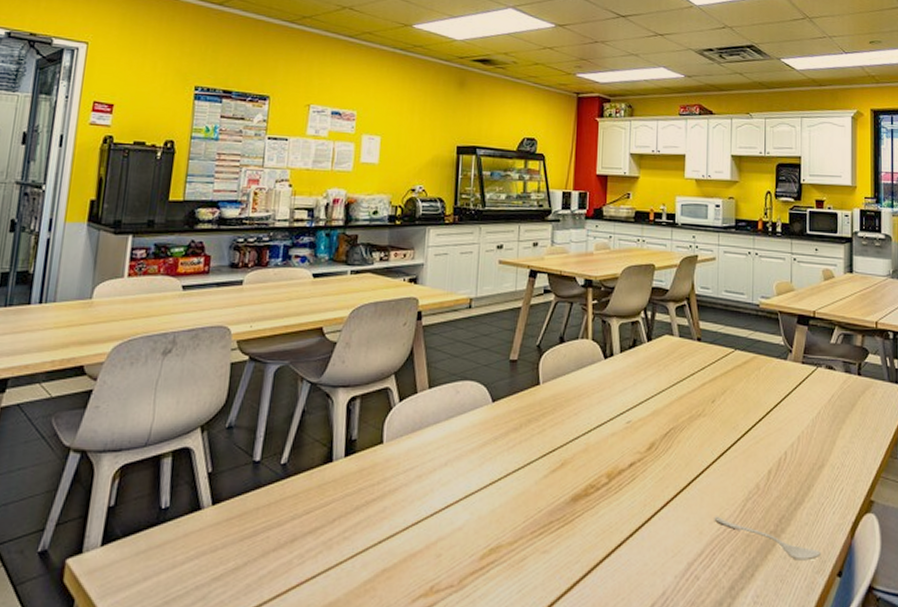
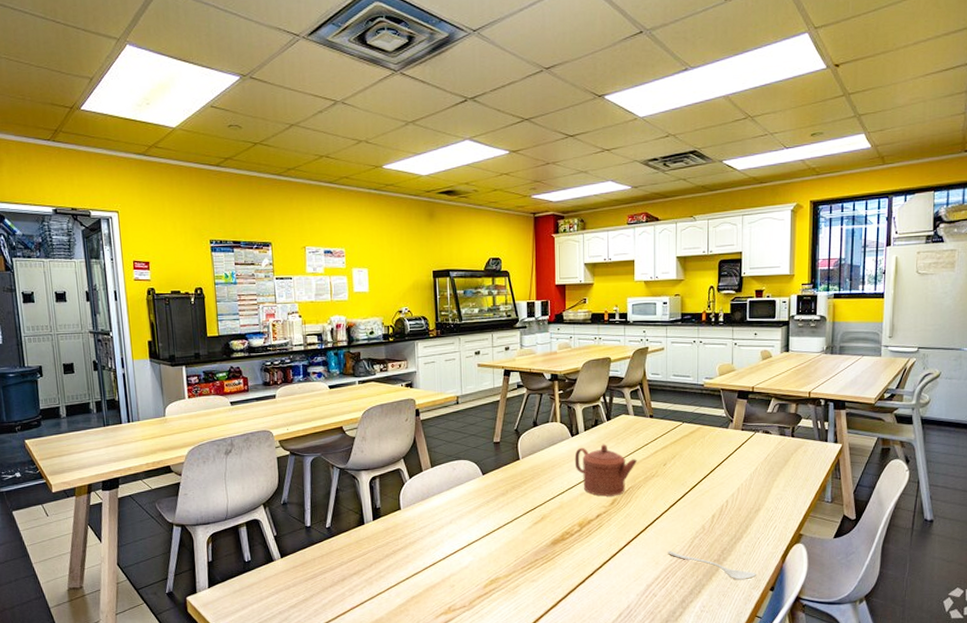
teapot: none [606,370,682,439] -> present [574,444,638,497]

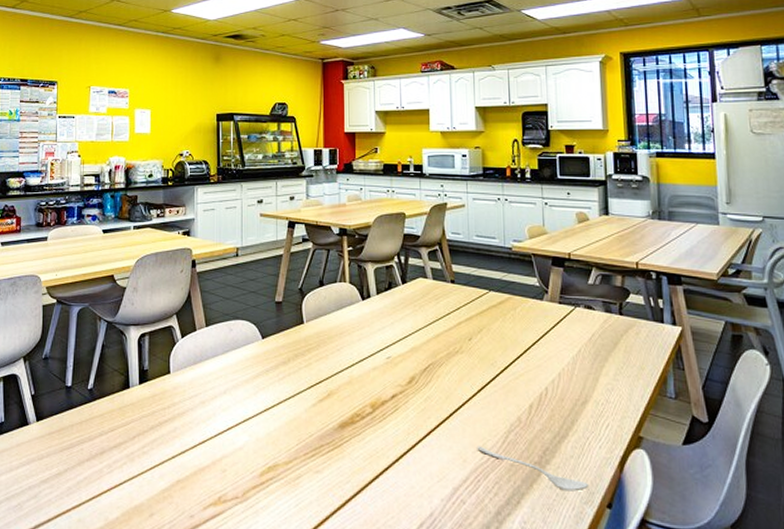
teapot: present [574,444,638,497] -> none [365,310,439,374]

